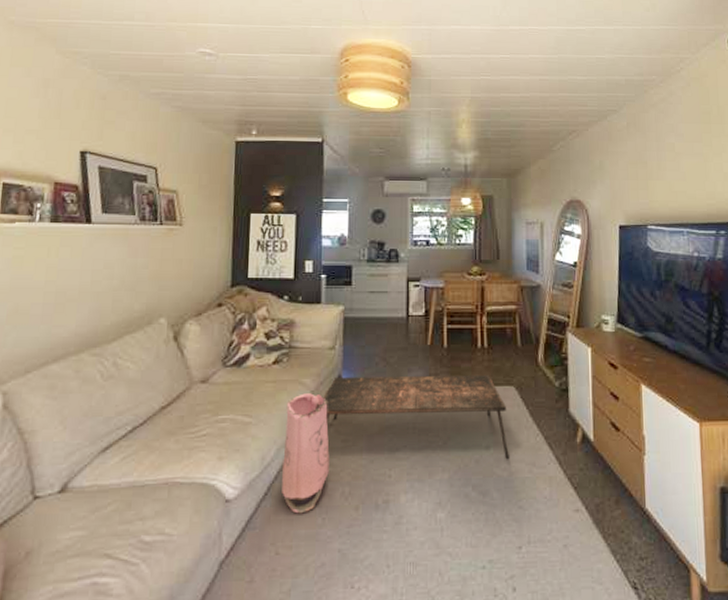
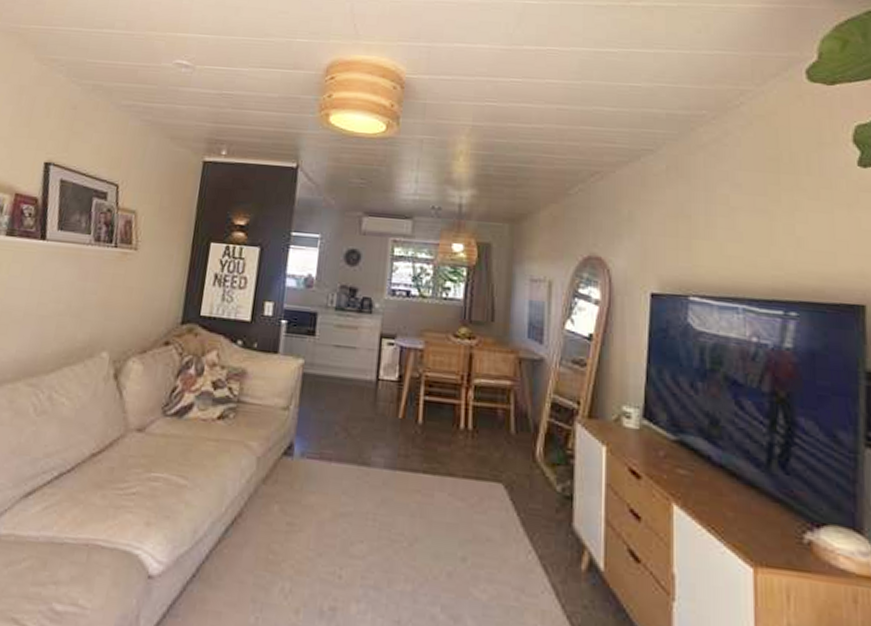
bag: present [282,393,330,514] -> none [212,459,276,607]
coffee table: present [324,376,509,460] -> none [271,444,491,579]

